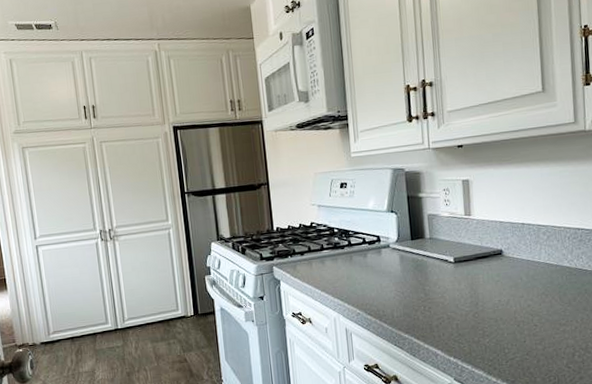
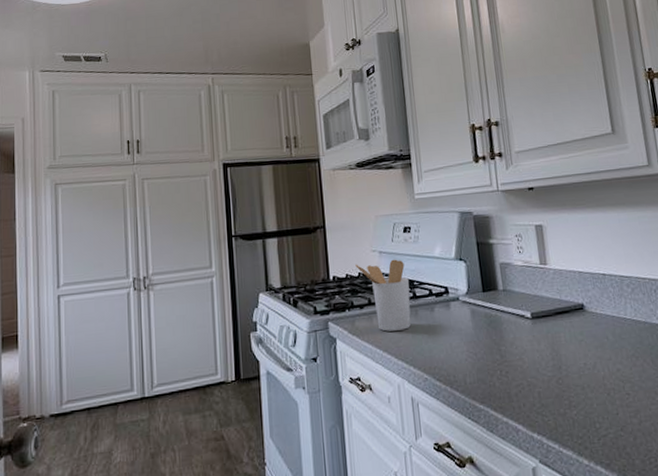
utensil holder: none [296,212,346,274] -> present [355,259,411,332]

